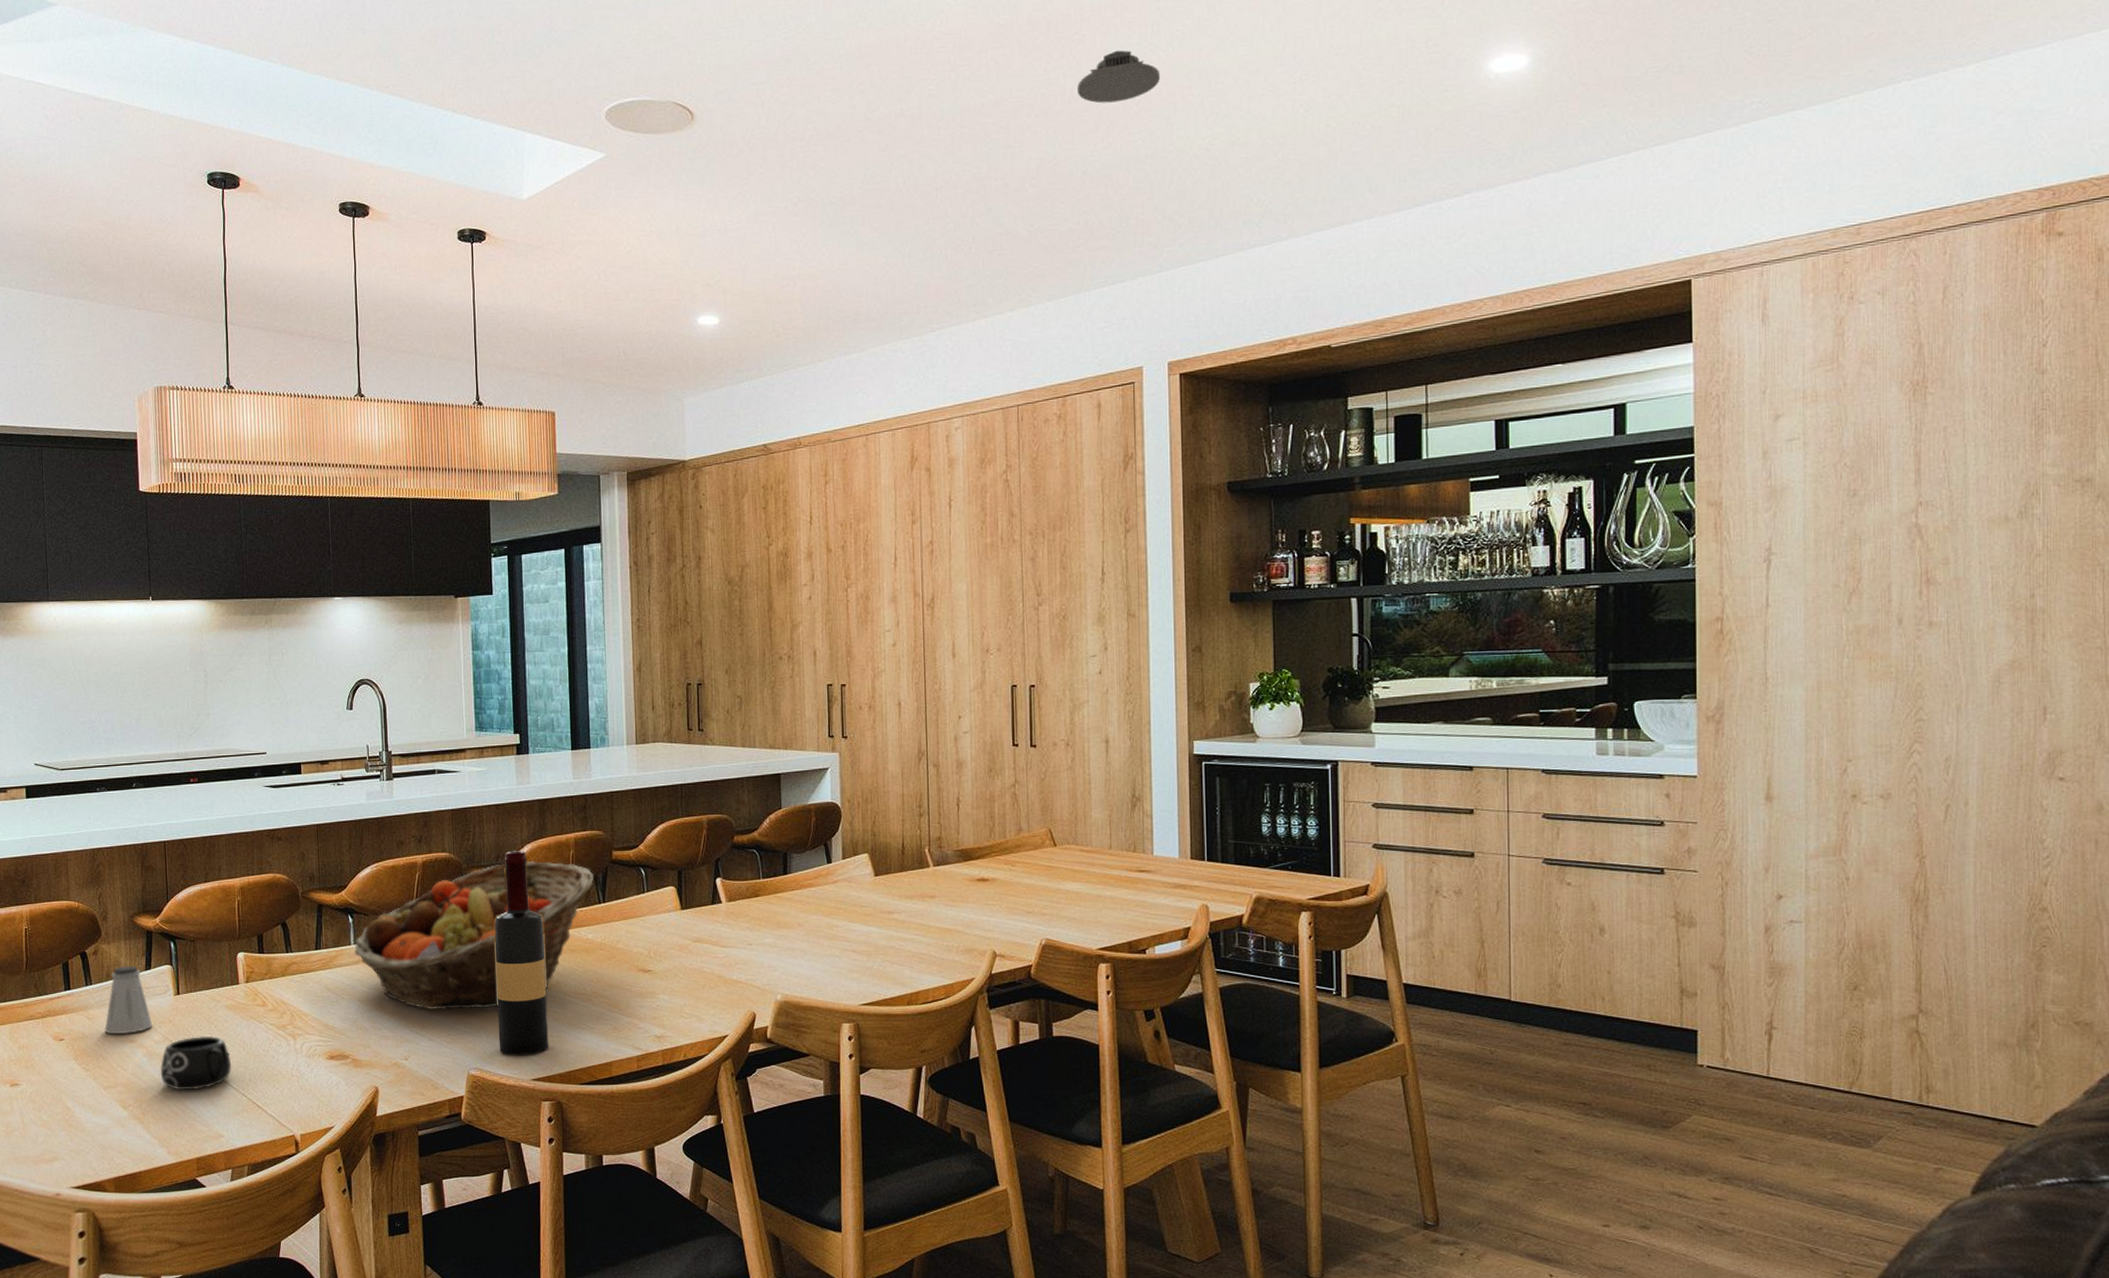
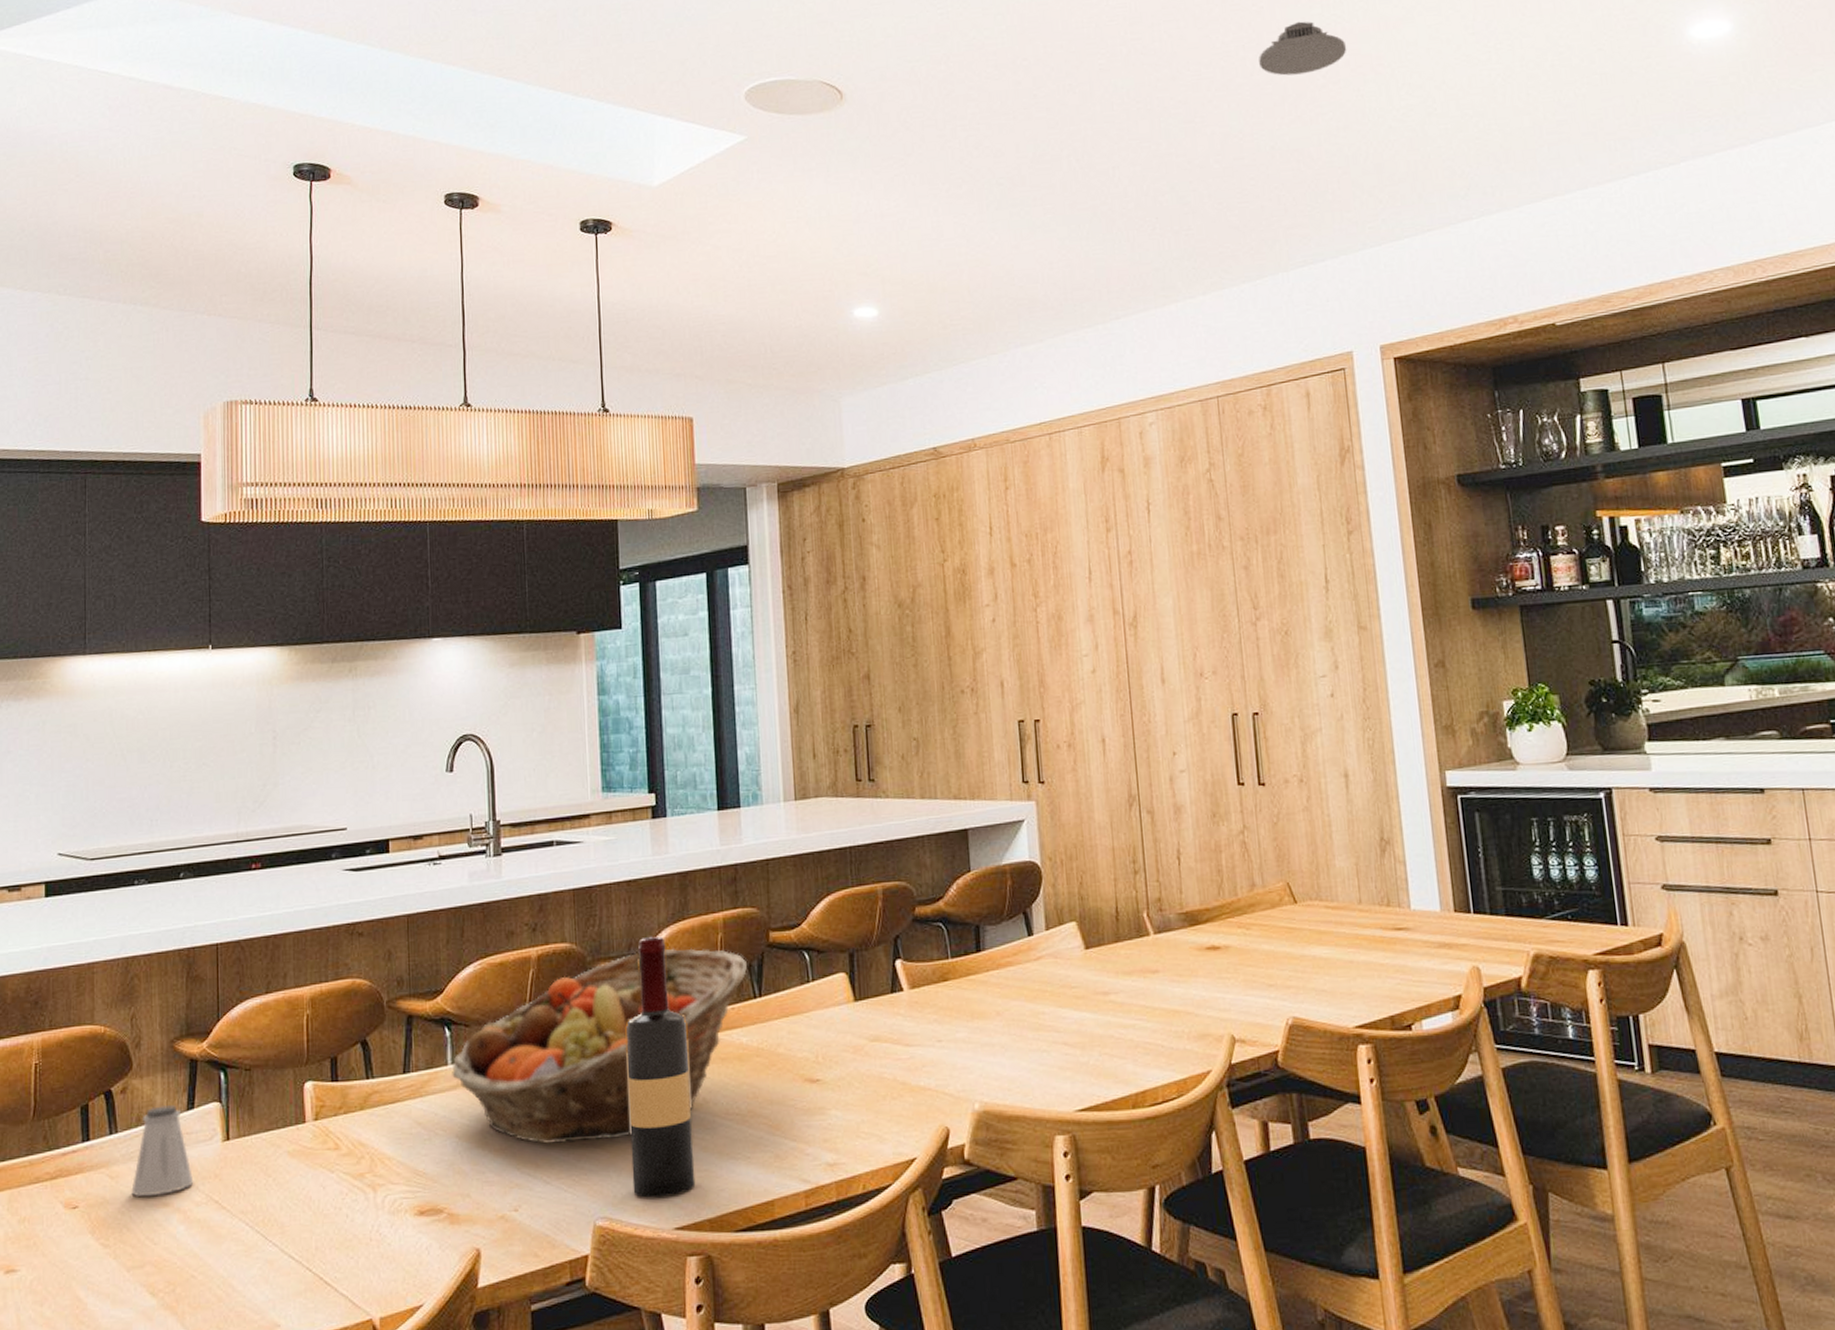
mug: present [160,1035,231,1091] -> none [201,1192,293,1267]

